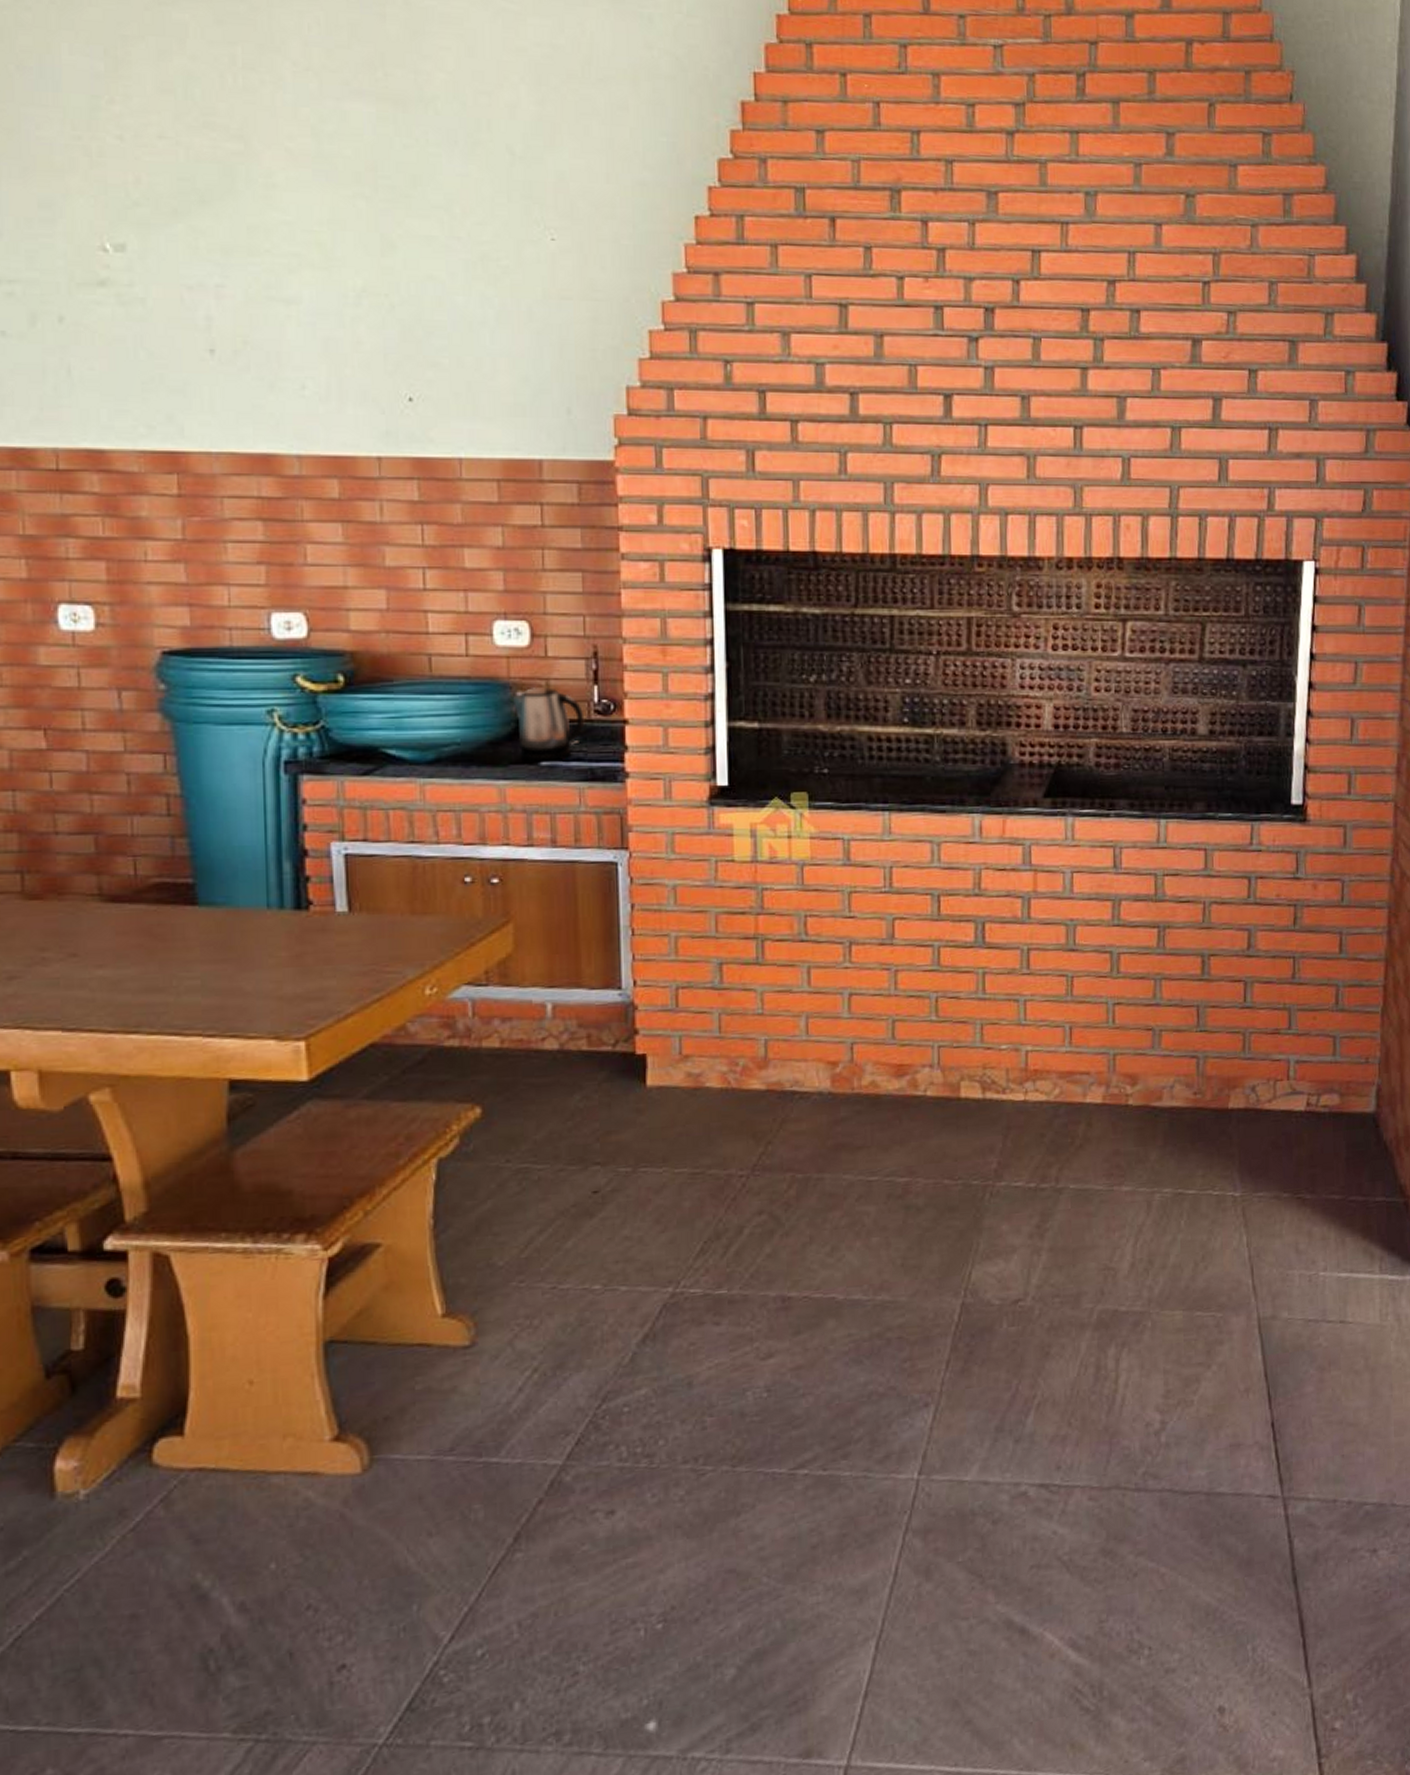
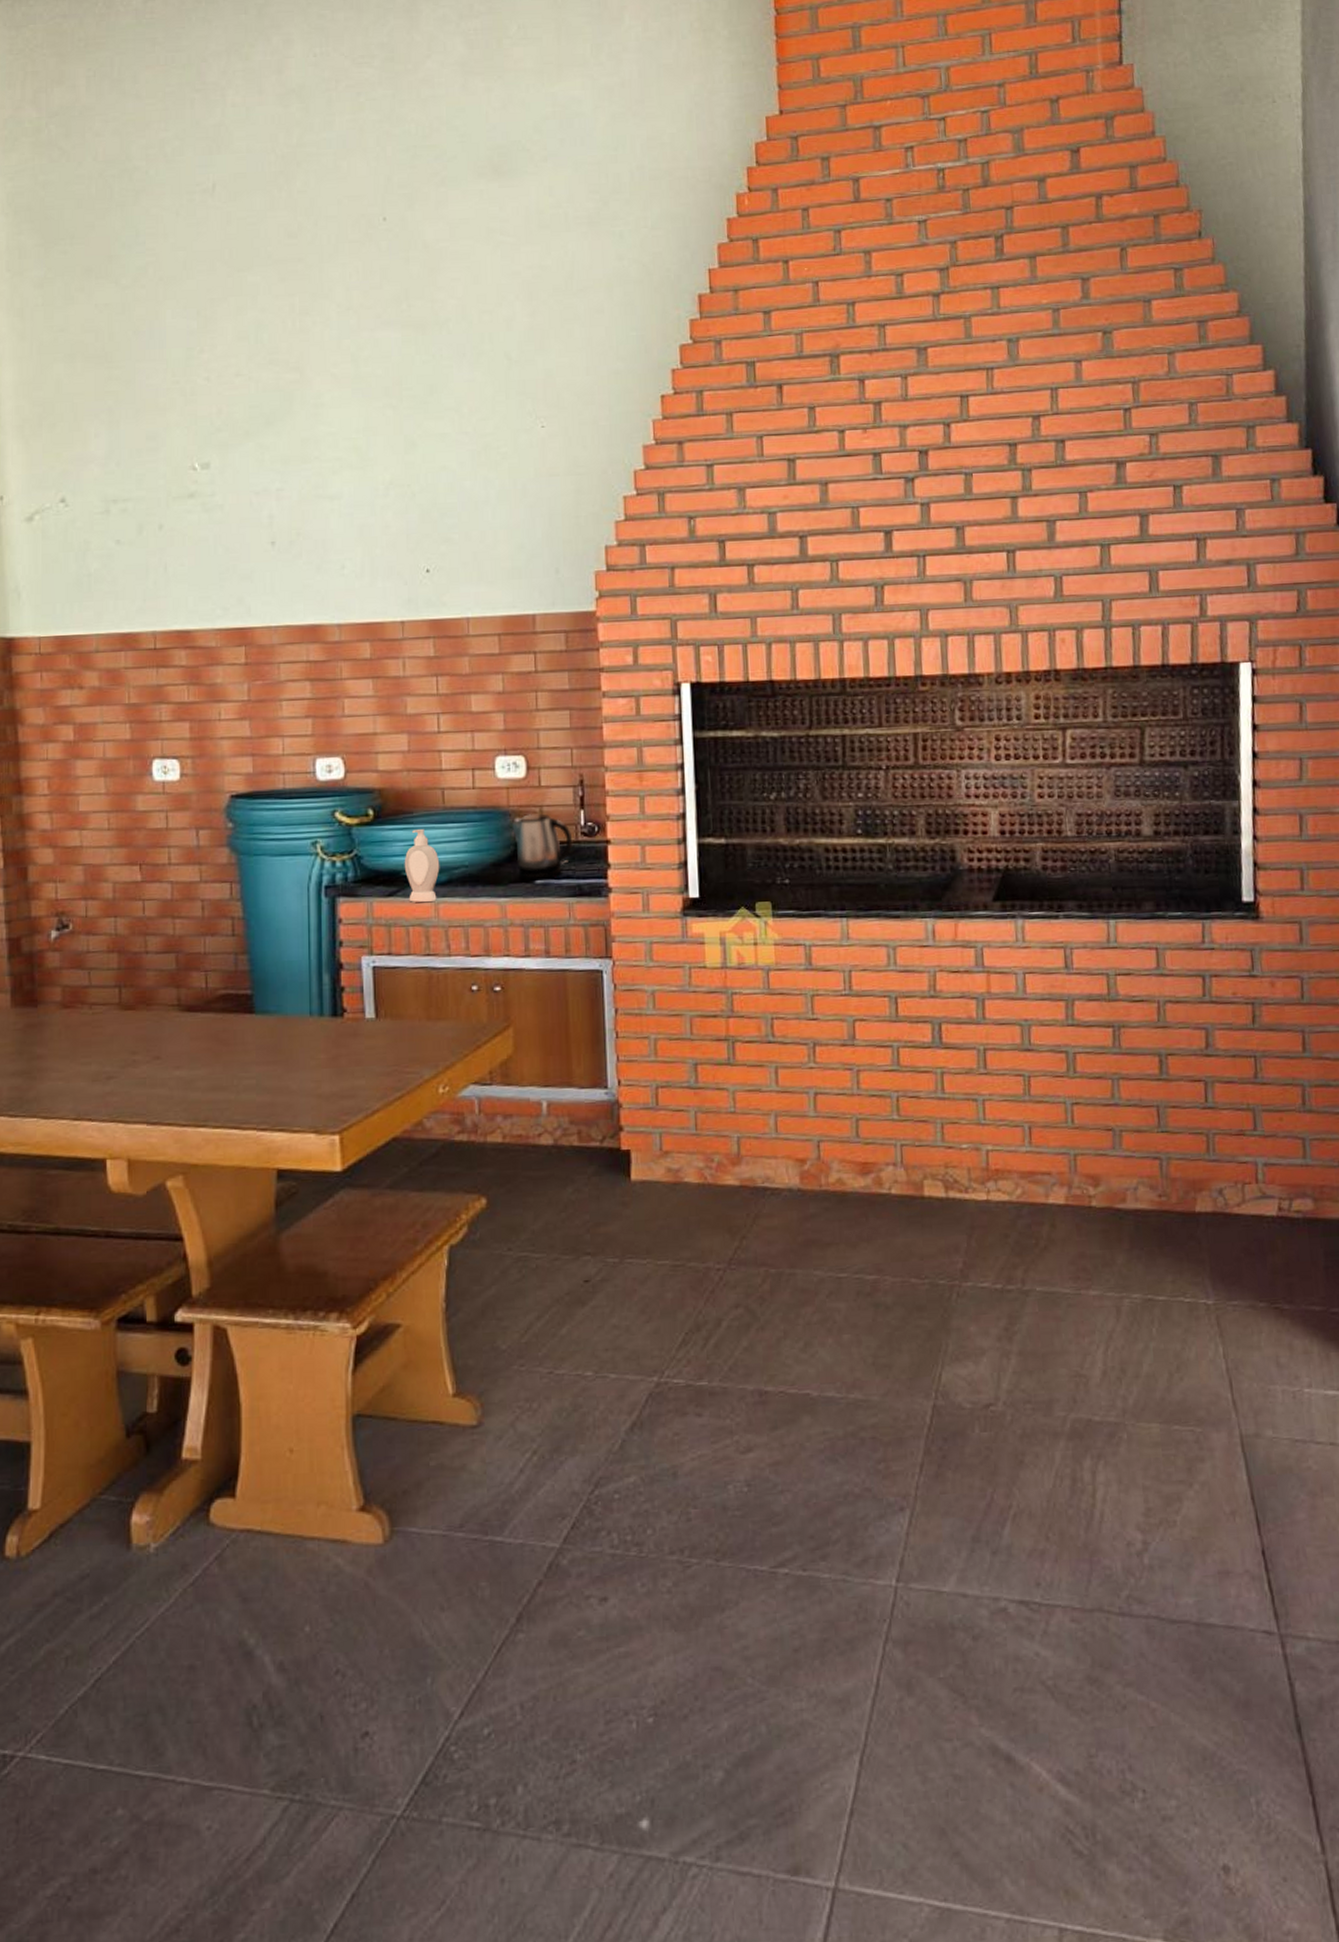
soap bottle: none [382,700,426,784] -> present [404,829,440,903]

